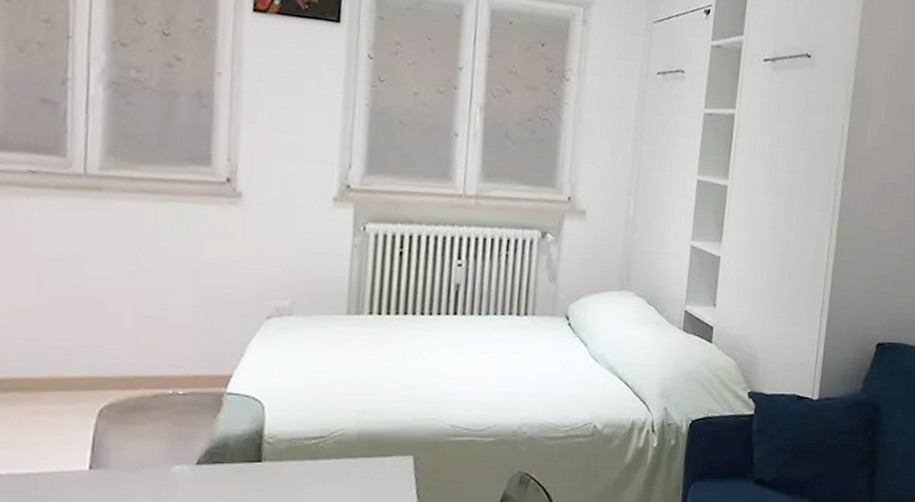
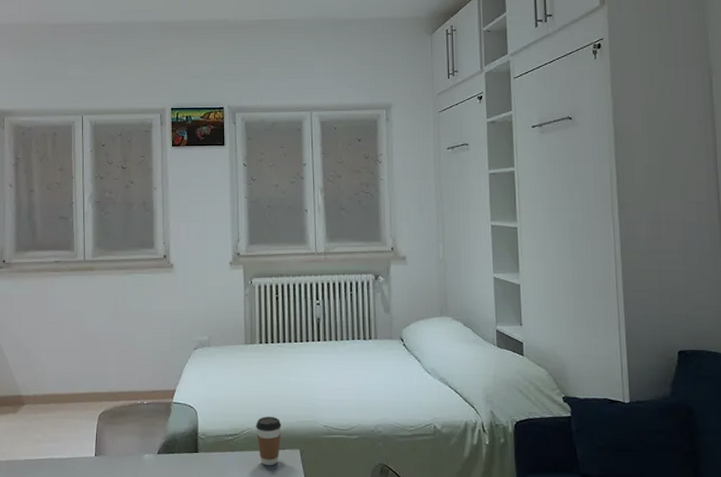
coffee cup: none [352,412,391,478] -> present [256,416,282,466]

